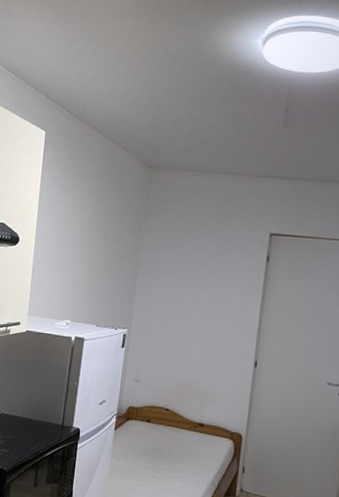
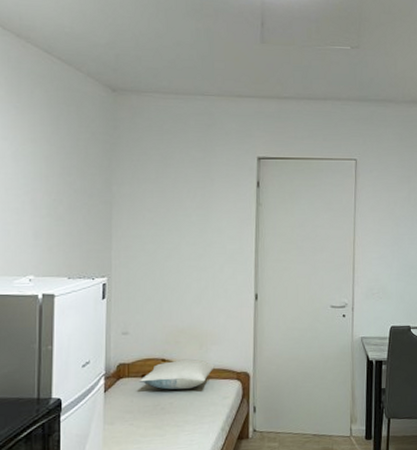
pillow: none [144,411,212,440] -> present [139,358,216,390]

